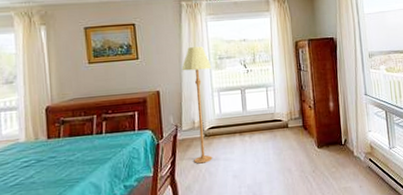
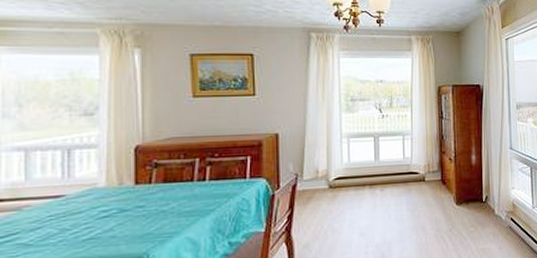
floor lamp: present [182,46,213,164] -> none [306,85,342,219]

